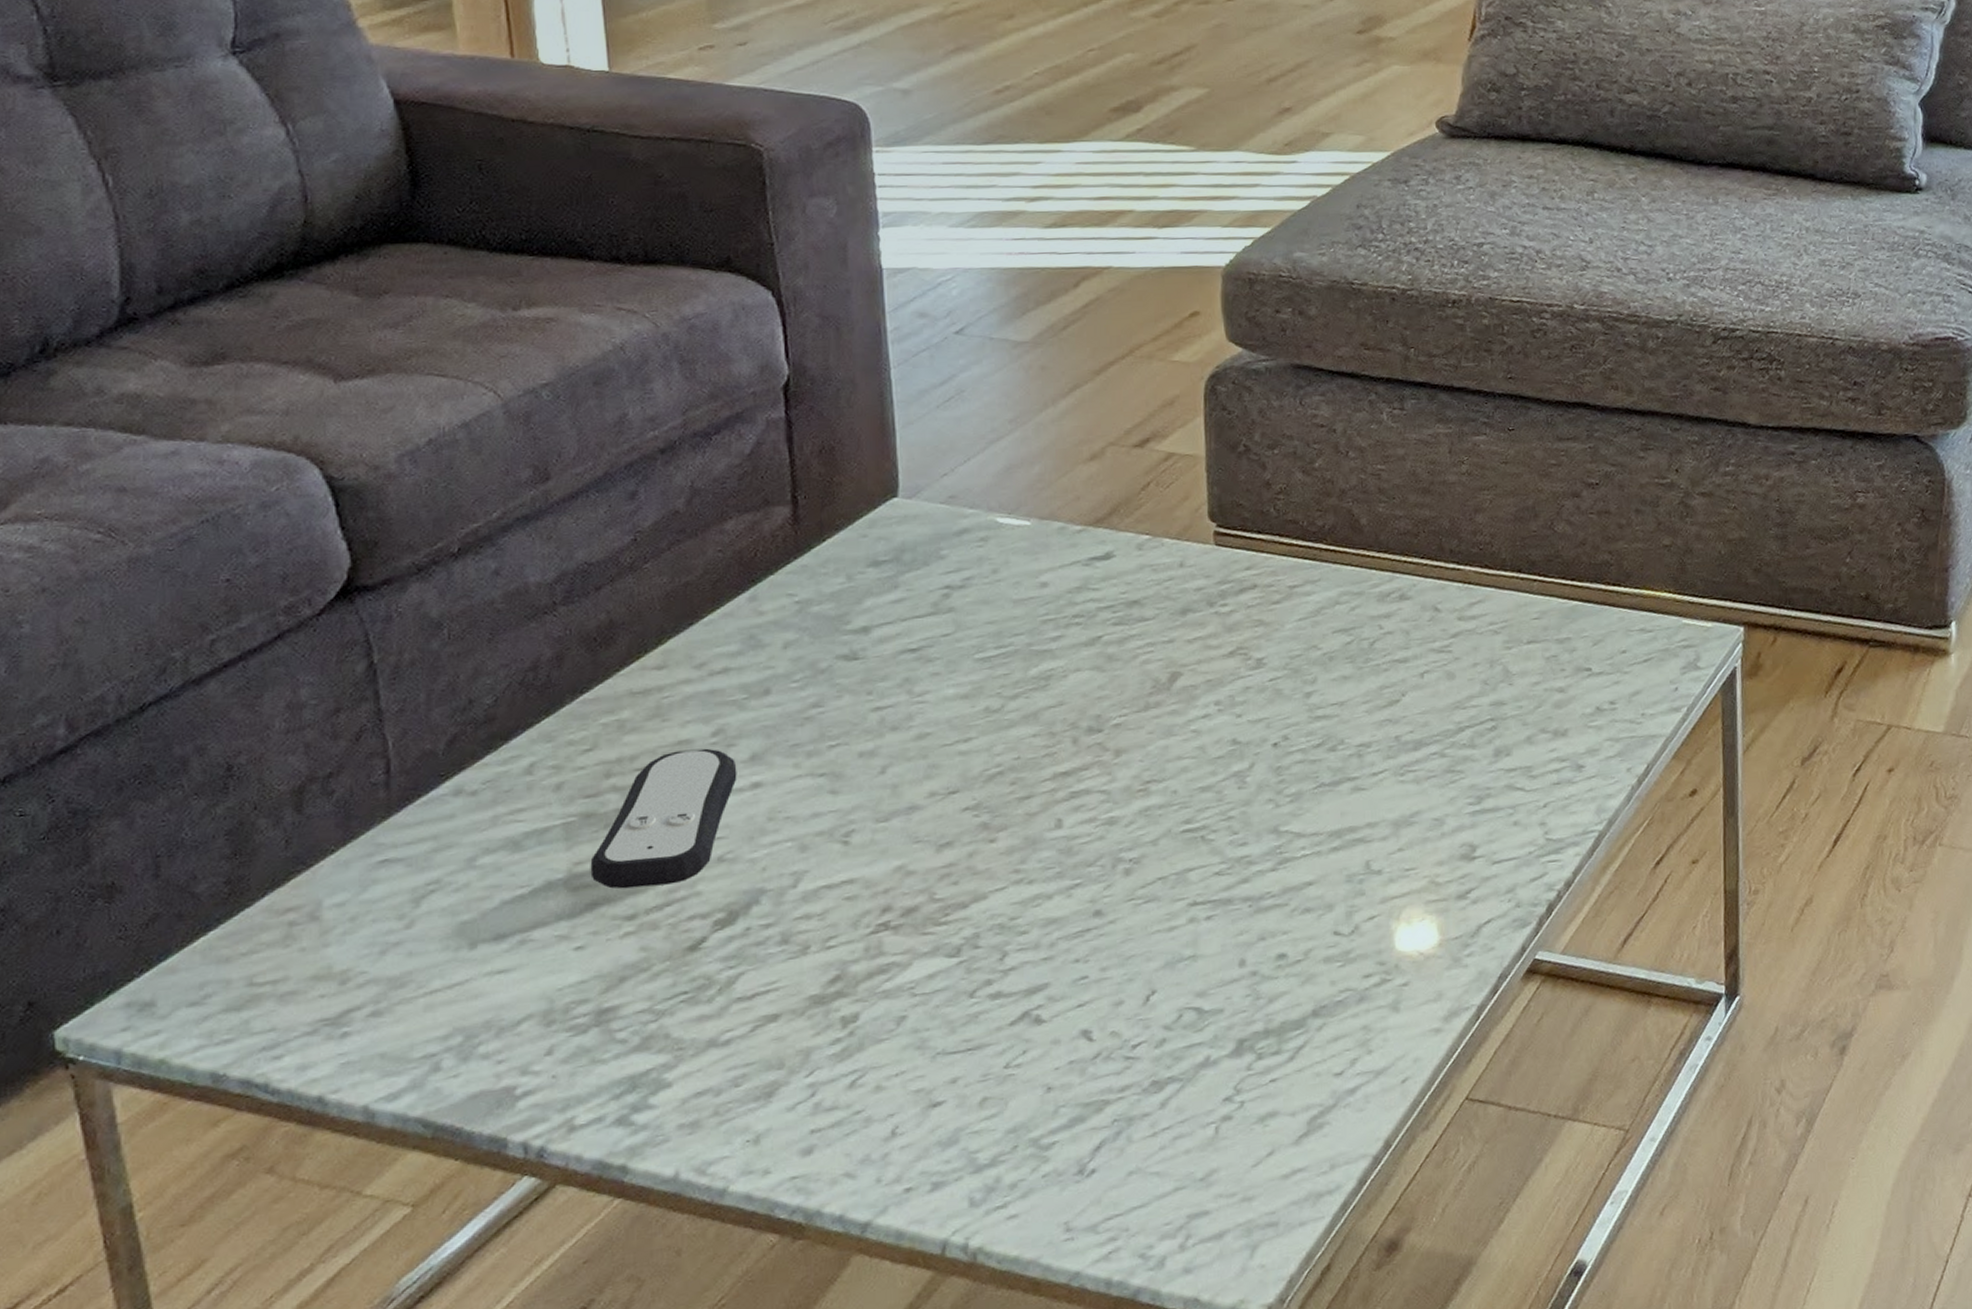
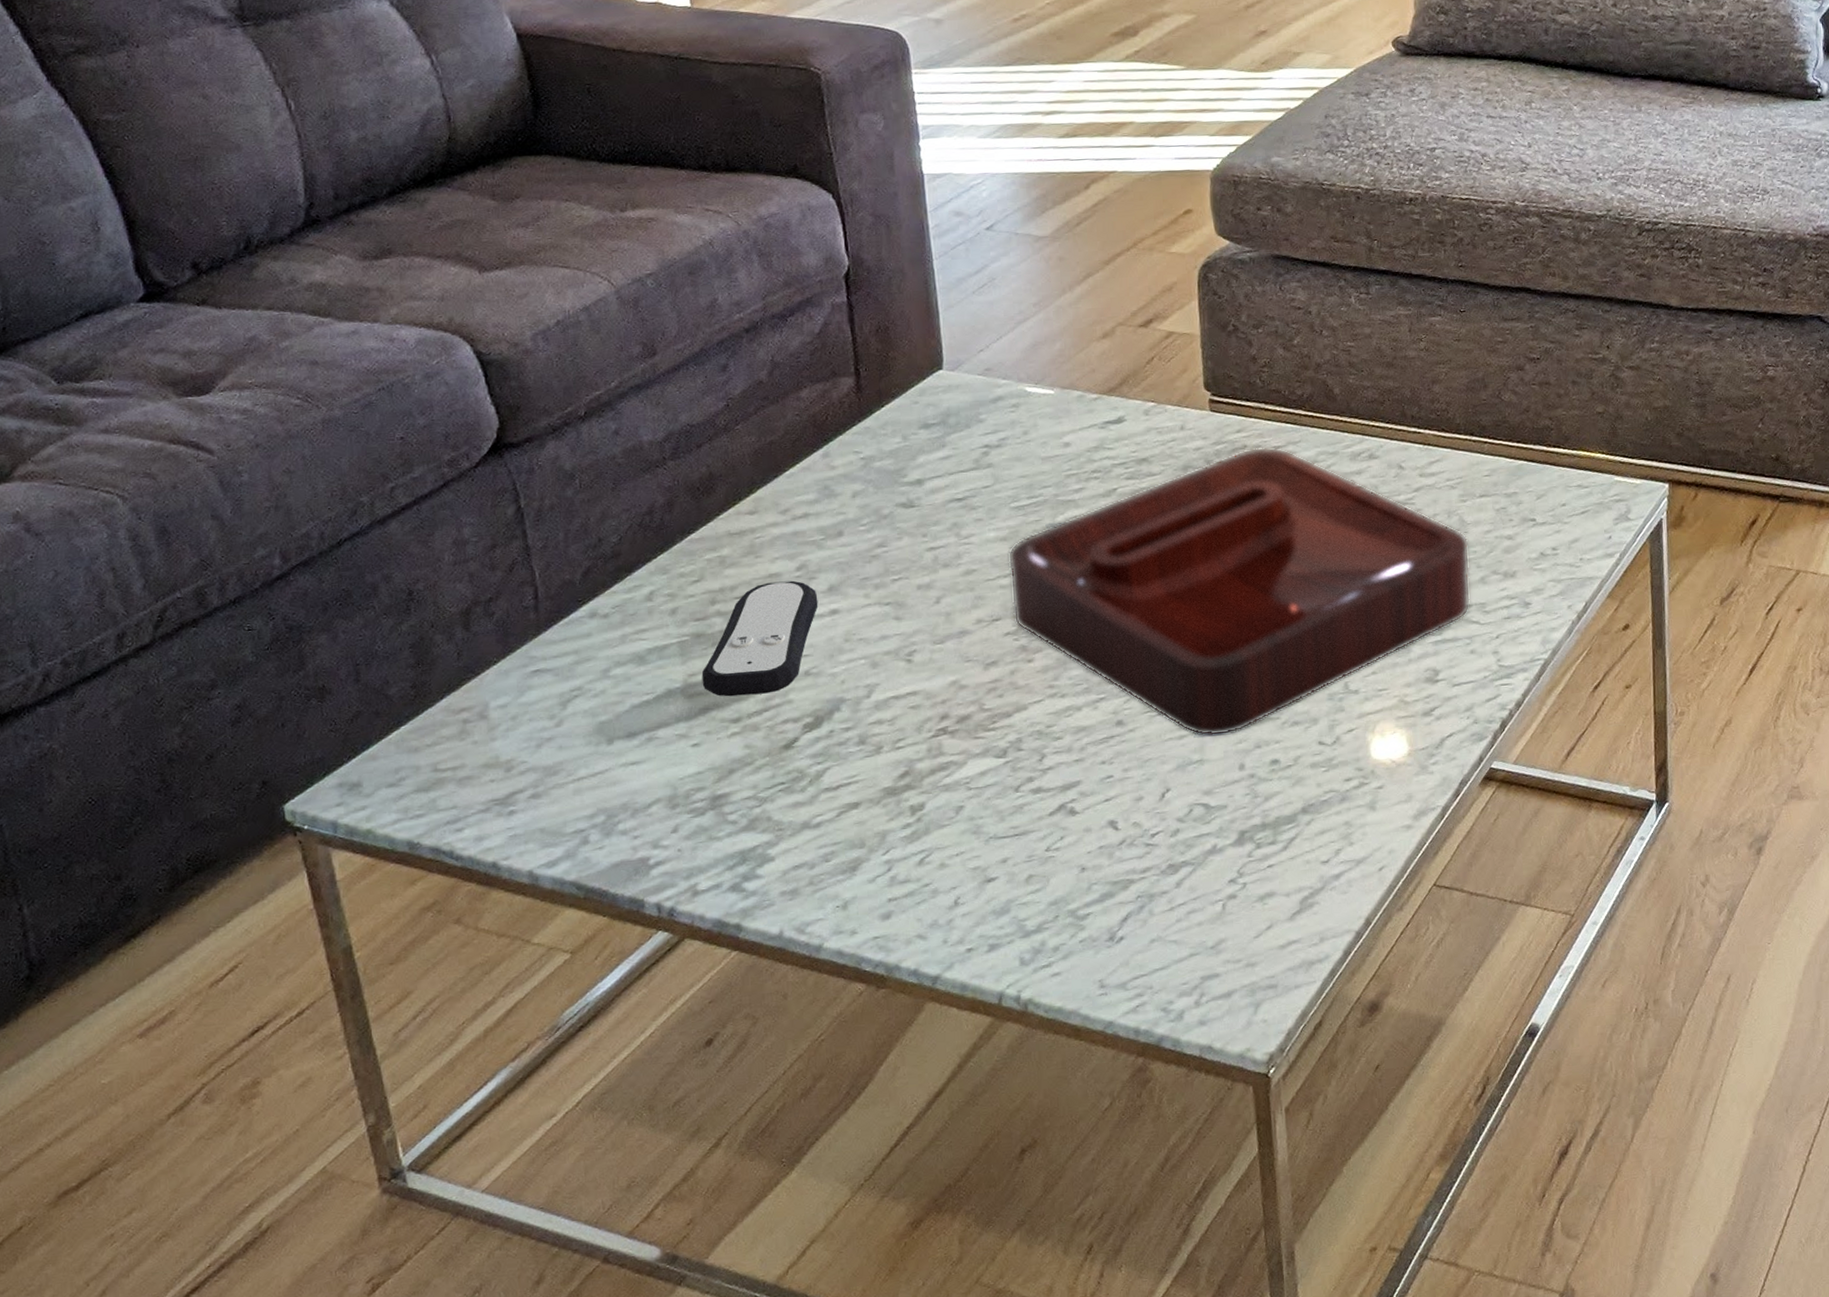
decorative tray: none [969,586,1515,928] -> present [1007,446,1471,736]

